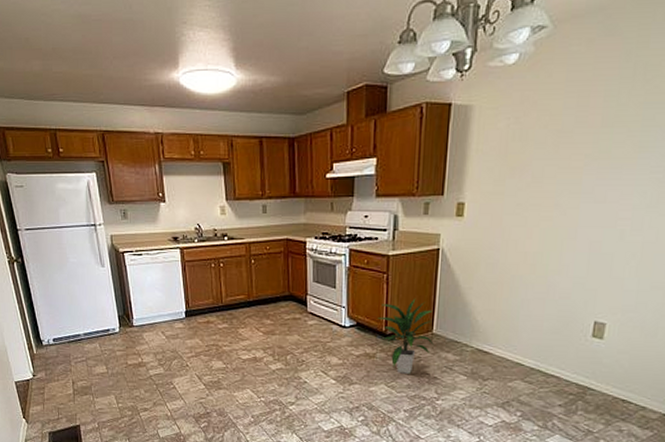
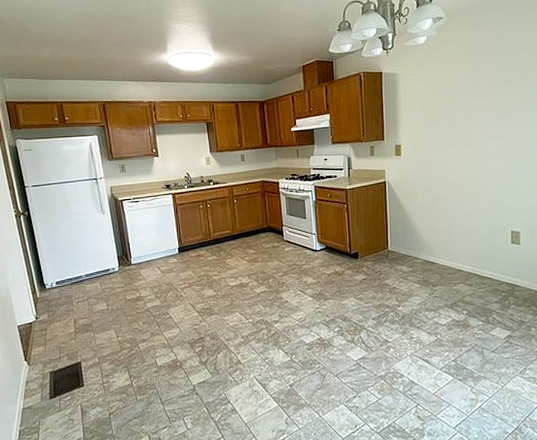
indoor plant: present [378,298,434,374] -> none [343,222,390,287]

